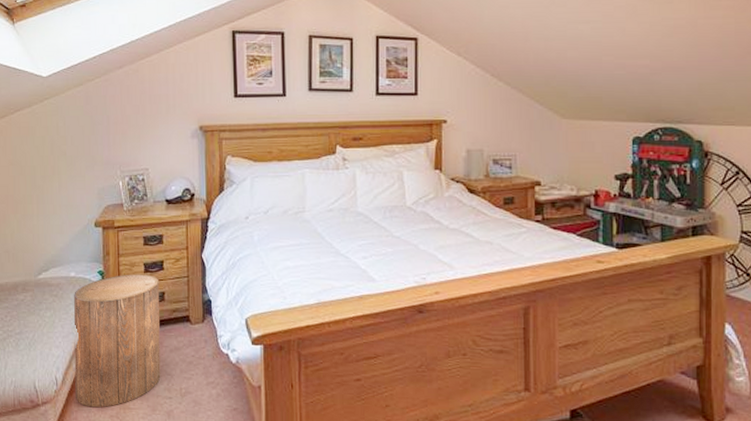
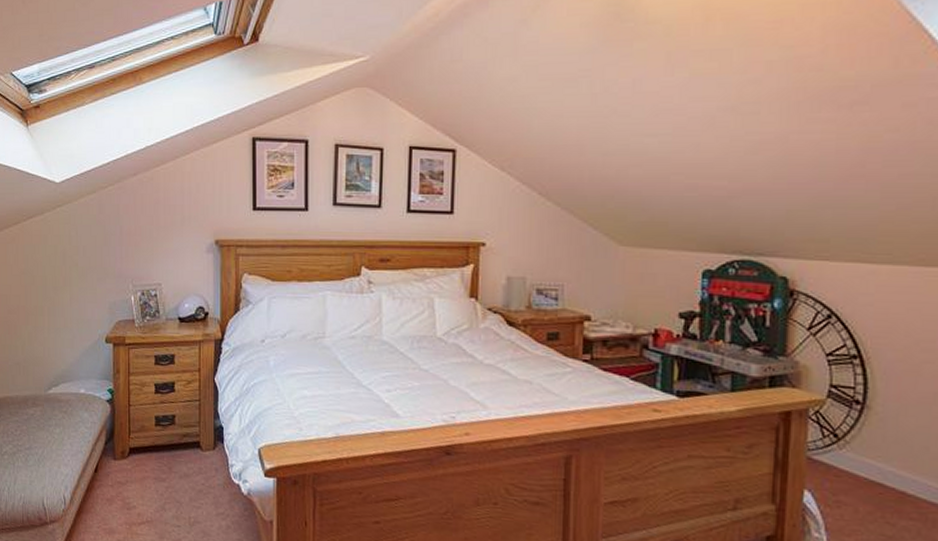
stool: present [74,274,161,408] -> none [83,394,170,531]

